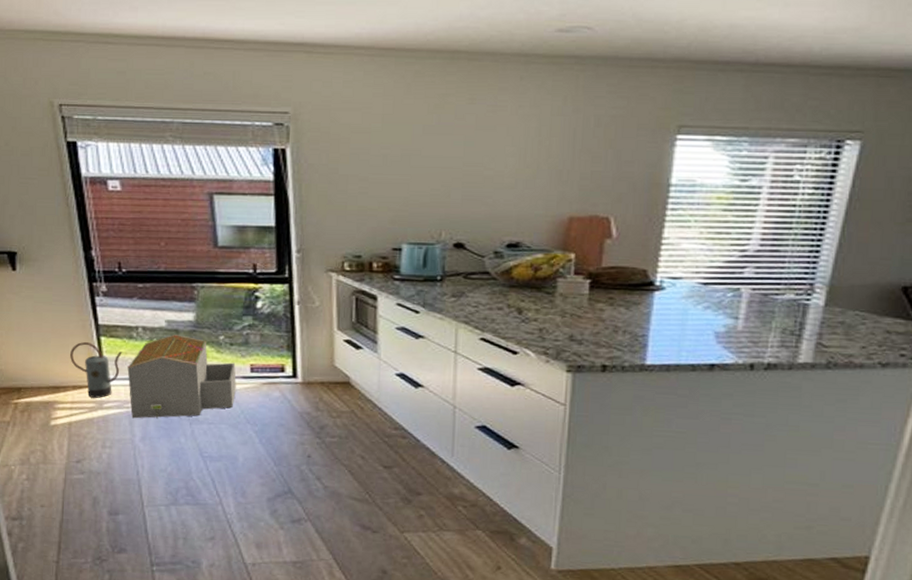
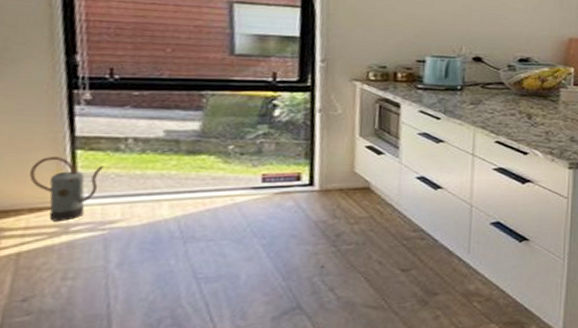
architectural model: present [127,334,237,419] -> none [107,145,245,242]

